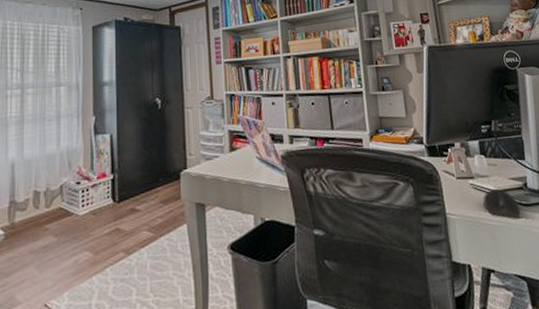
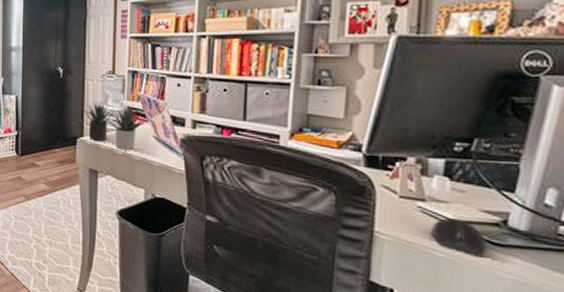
succulent plant: none [185,128,247,177] -> present [84,101,145,151]

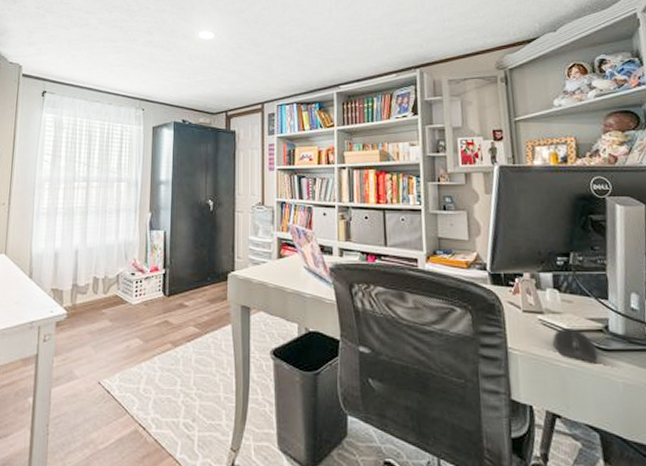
succulent plant: present [84,101,145,151] -> none [234,233,295,283]

